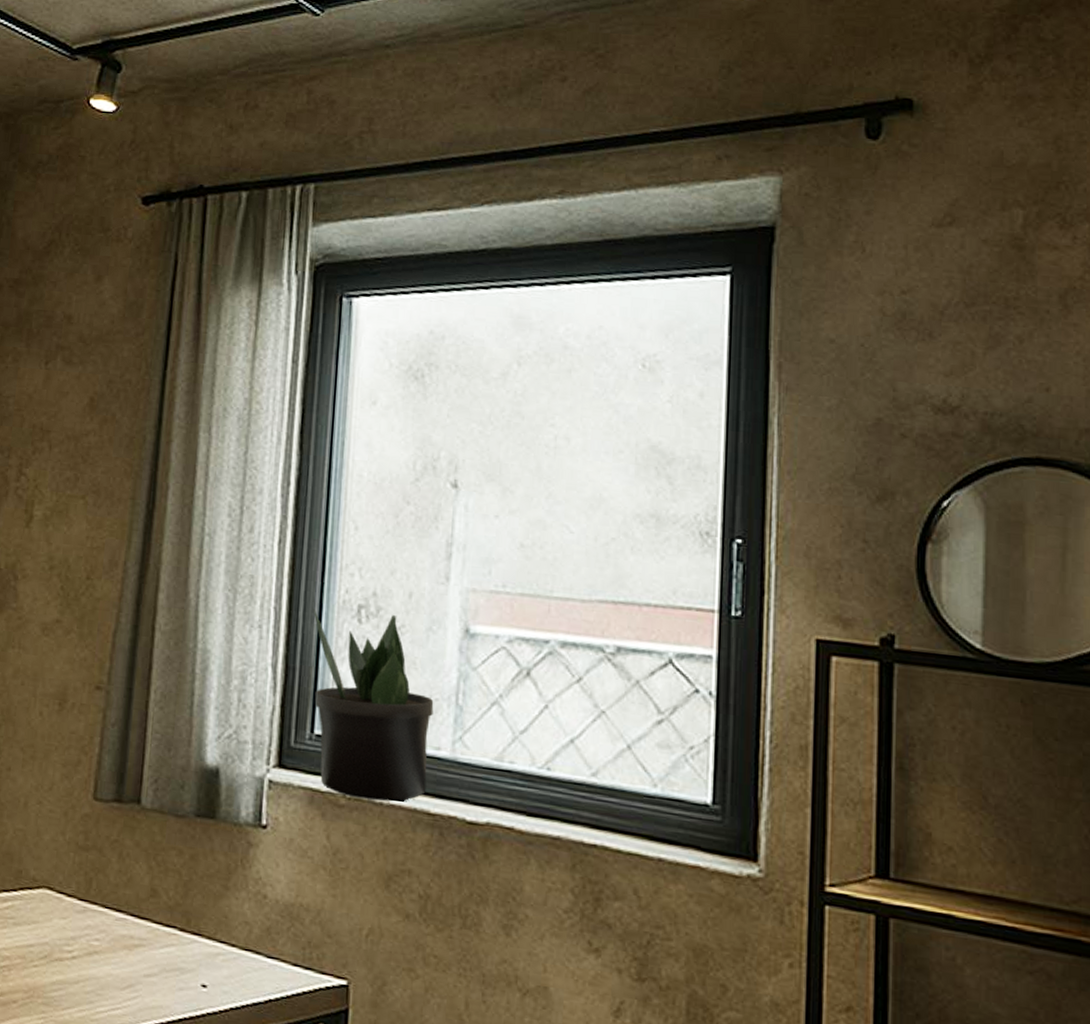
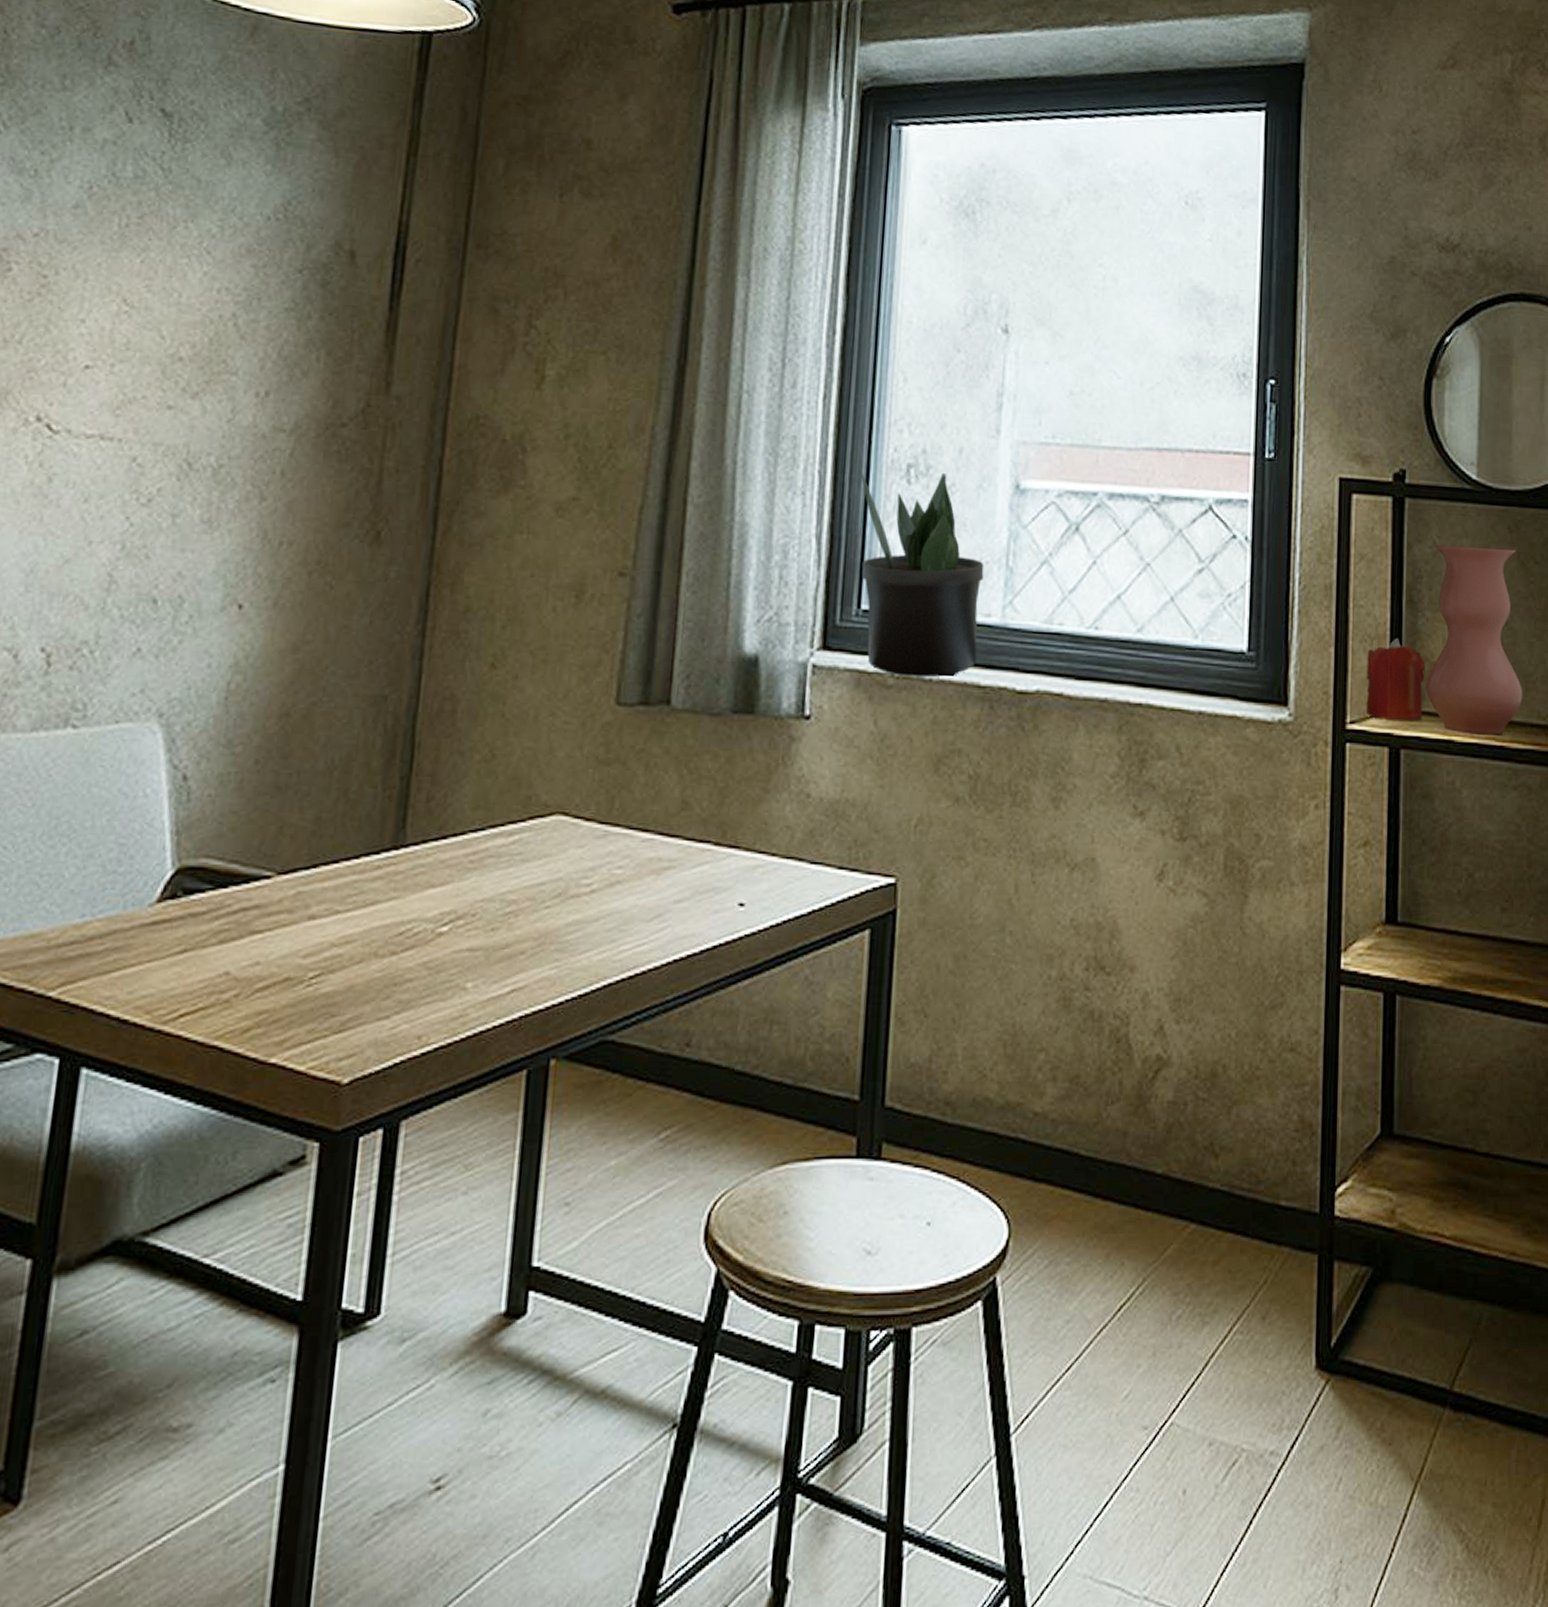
candle: none [848,804,920,892] -> present [1366,637,1426,721]
vase: none [919,712,1041,916] -> present [1425,544,1523,735]

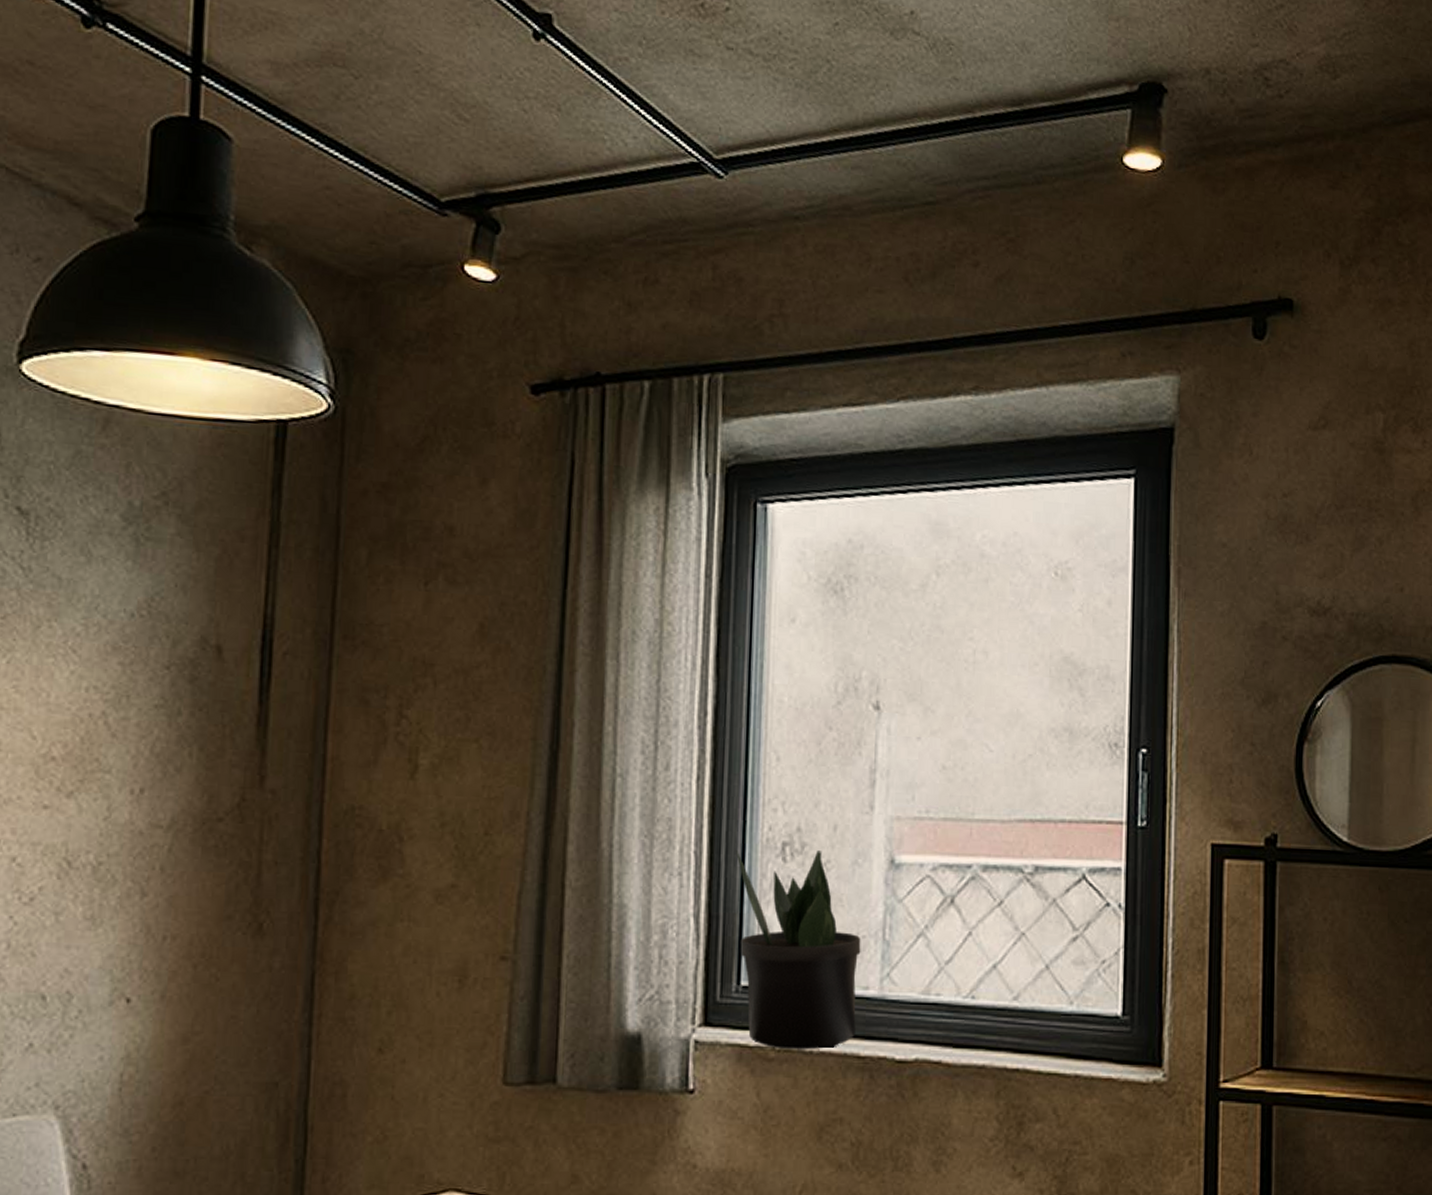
candle: present [1366,637,1426,721] -> none [1238,998,1297,1078]
vase: present [1425,544,1523,735] -> none [1297,906,1393,1090]

